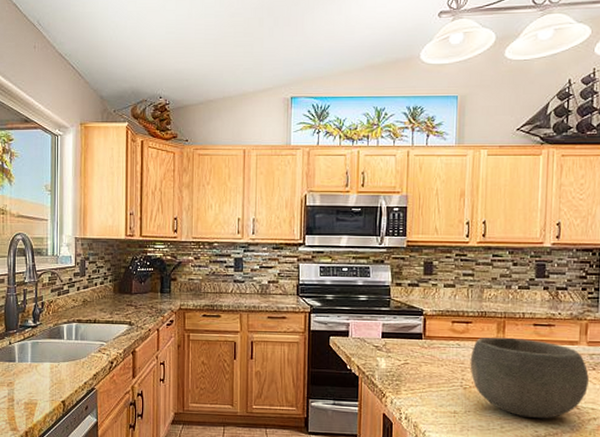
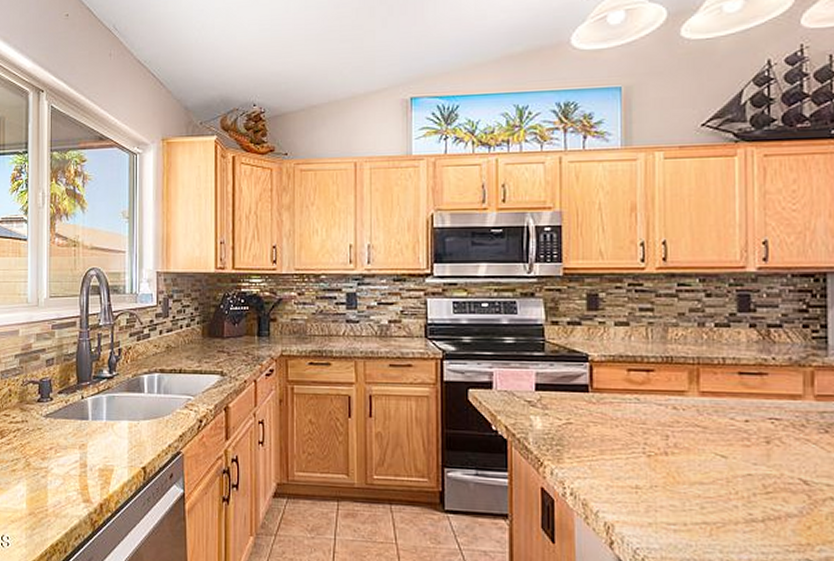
bowl: present [470,337,589,419] -> none [654,389,820,498]

